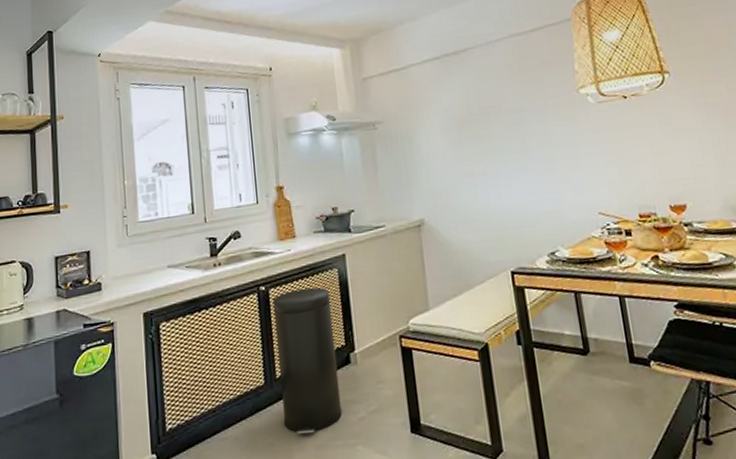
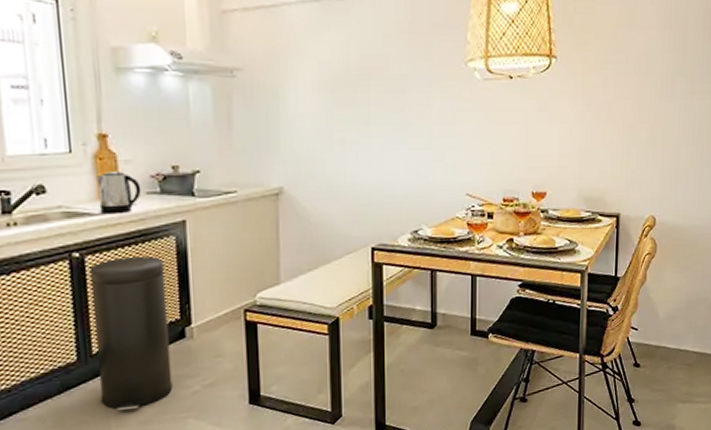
kettle: none [276,216,310,253] -> present [97,172,141,215]

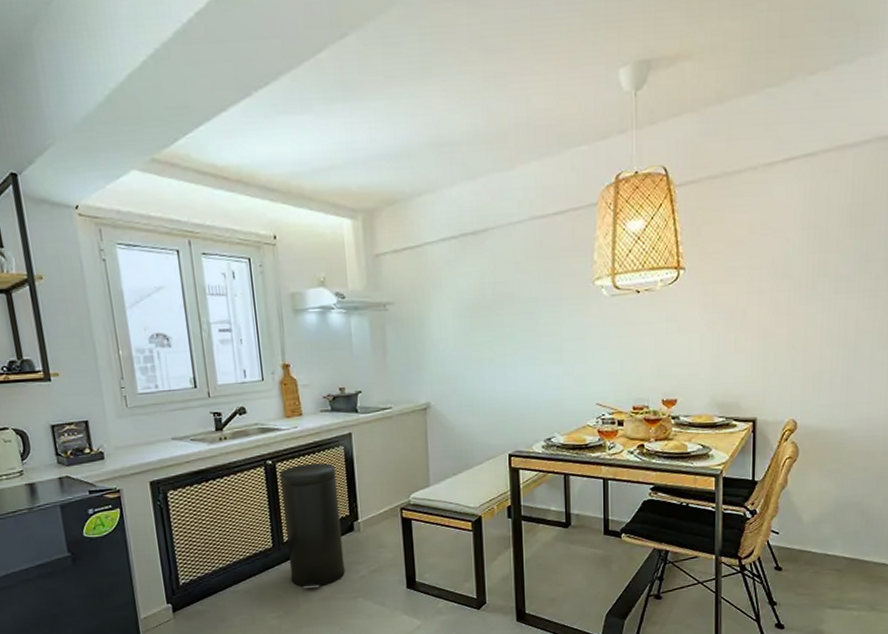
kettle: present [97,172,141,215] -> none [283,394,317,430]

